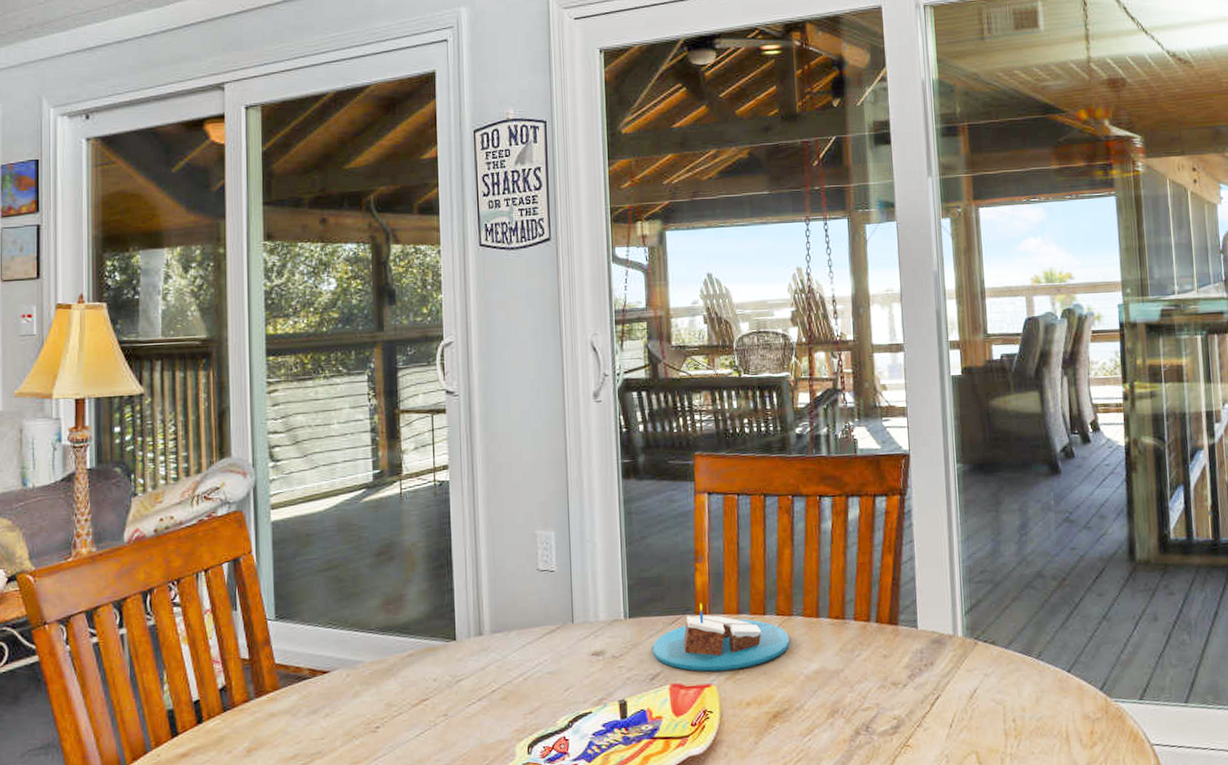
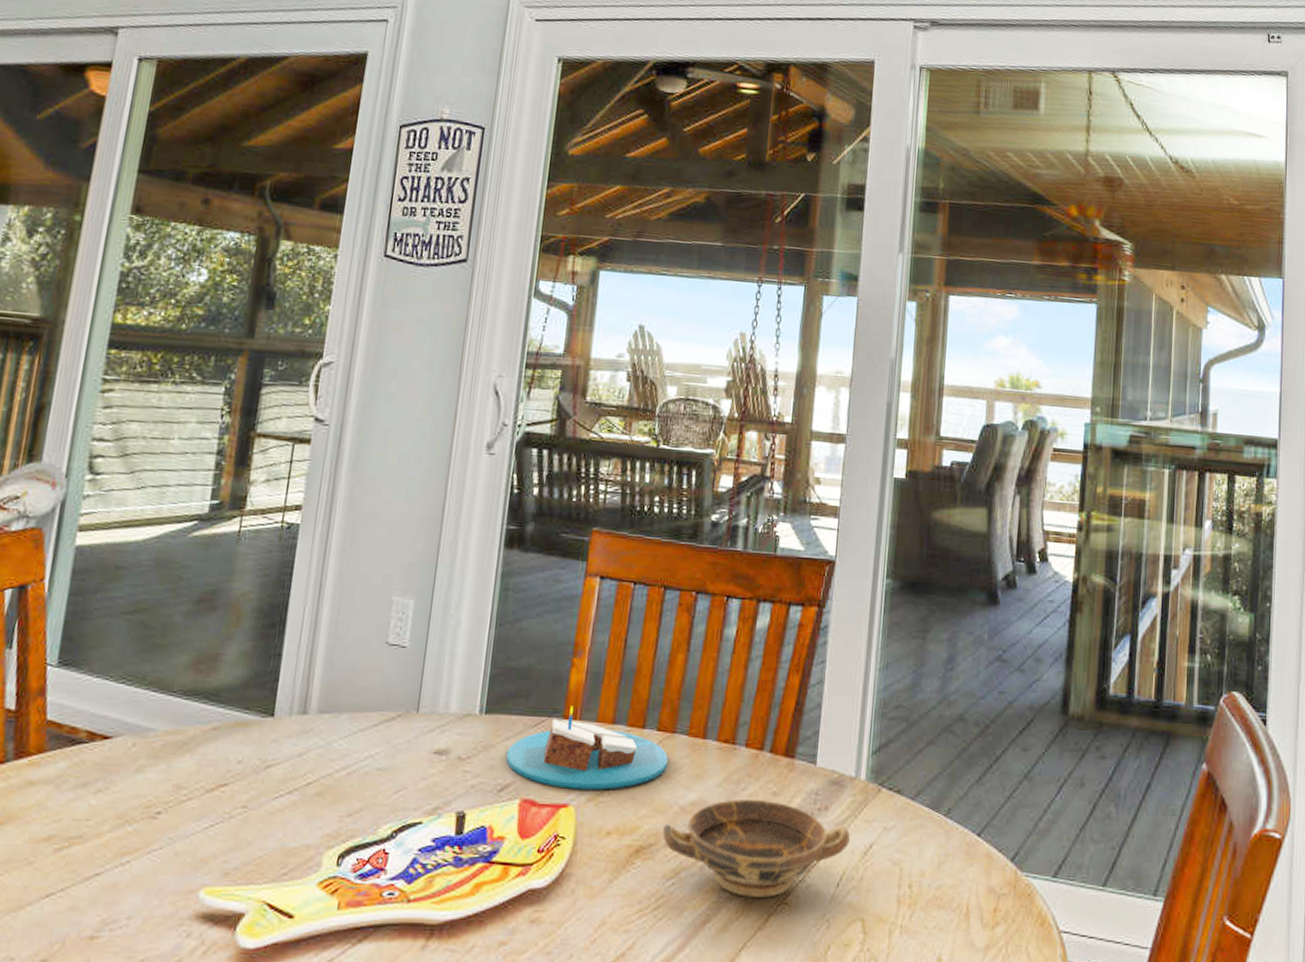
bowl: none [793,662,957,744] -> present [662,798,851,898]

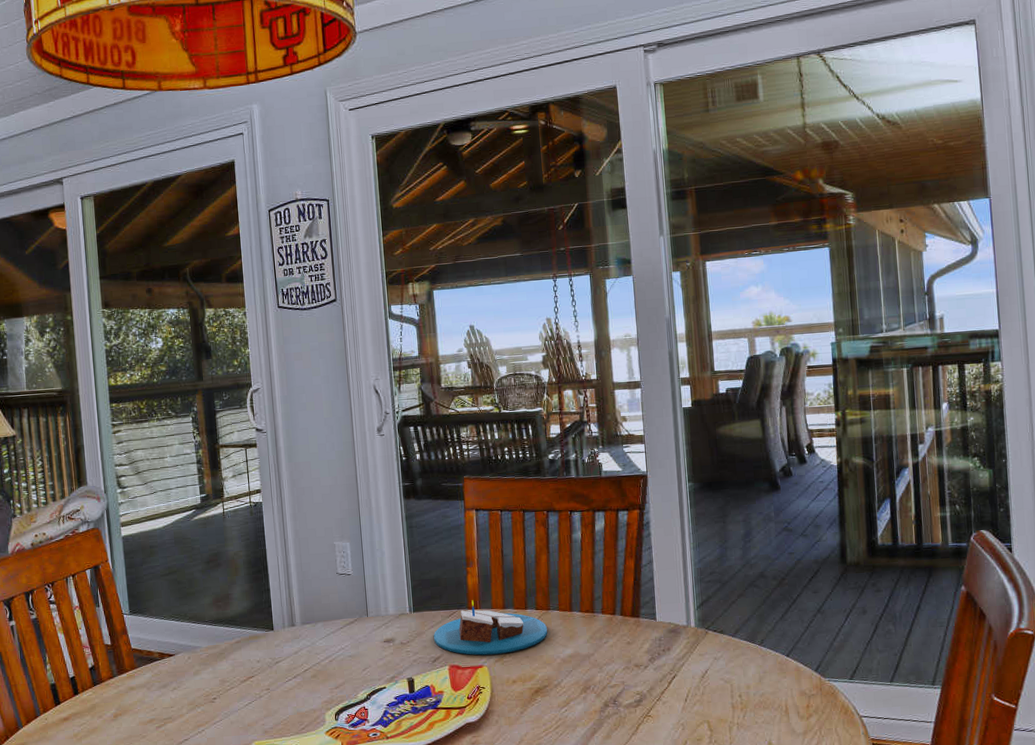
bowl: present [662,798,851,898] -> none [551,648,691,714]

